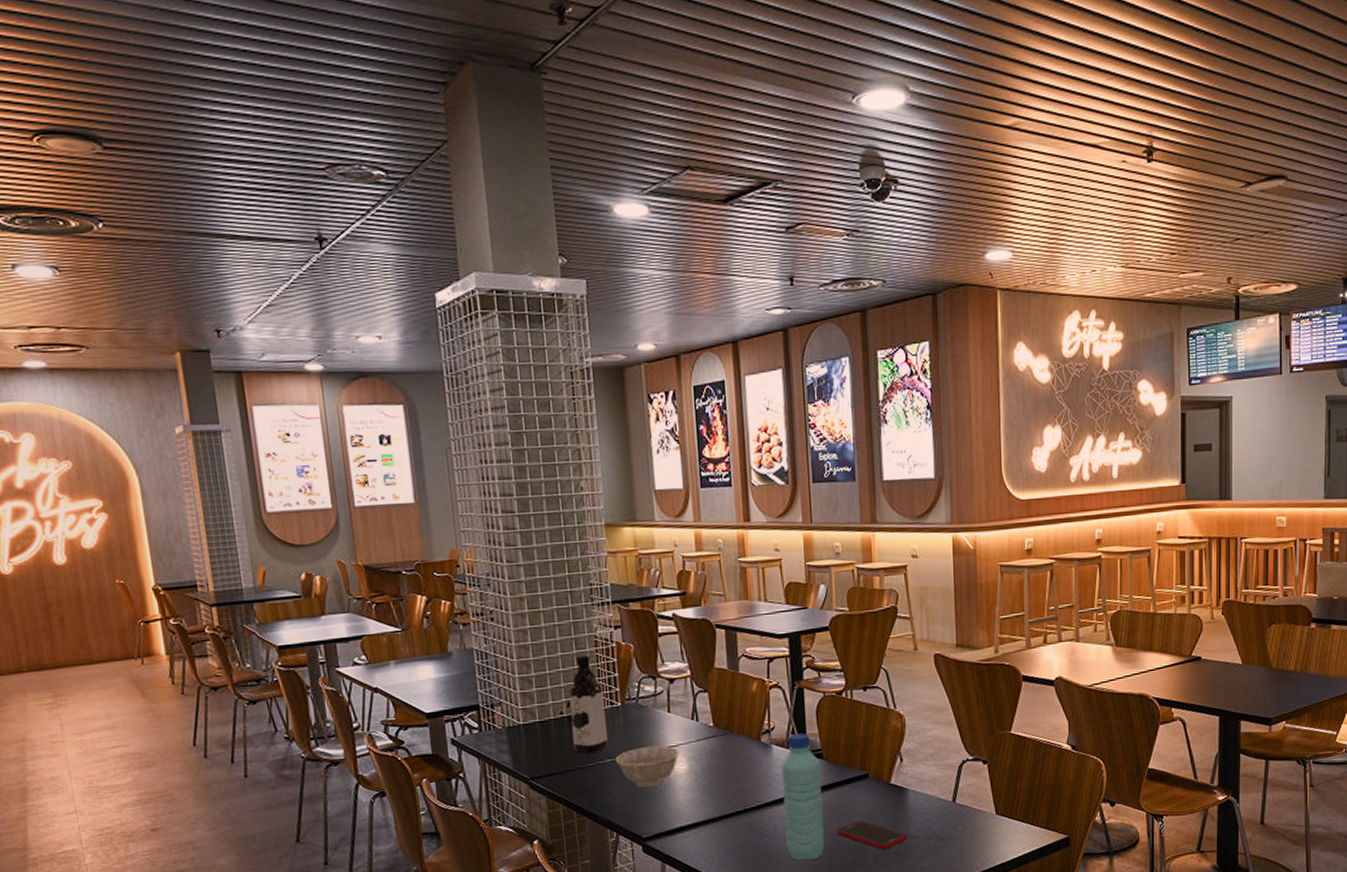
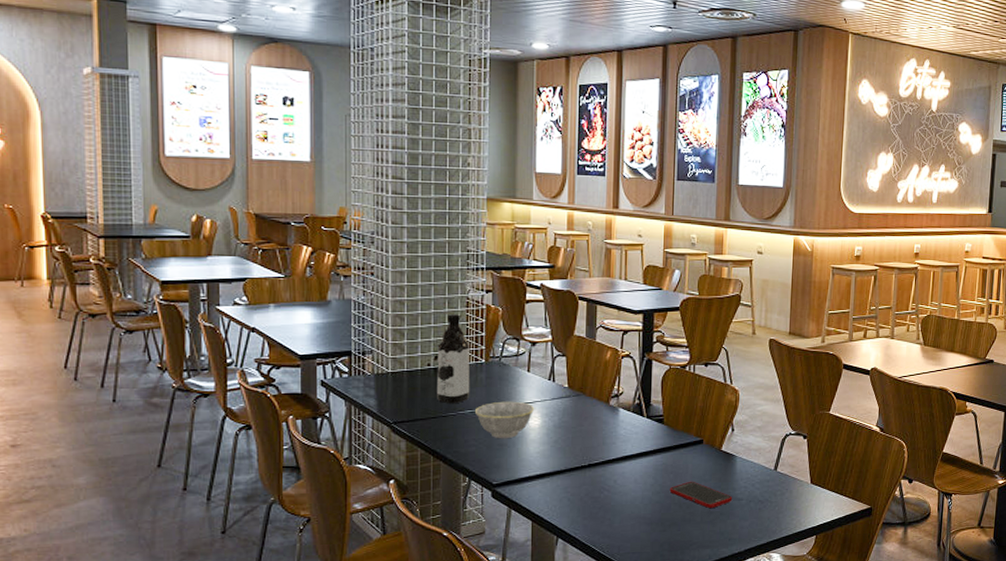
water bottle: present [781,733,824,861] -> none [624,400,660,514]

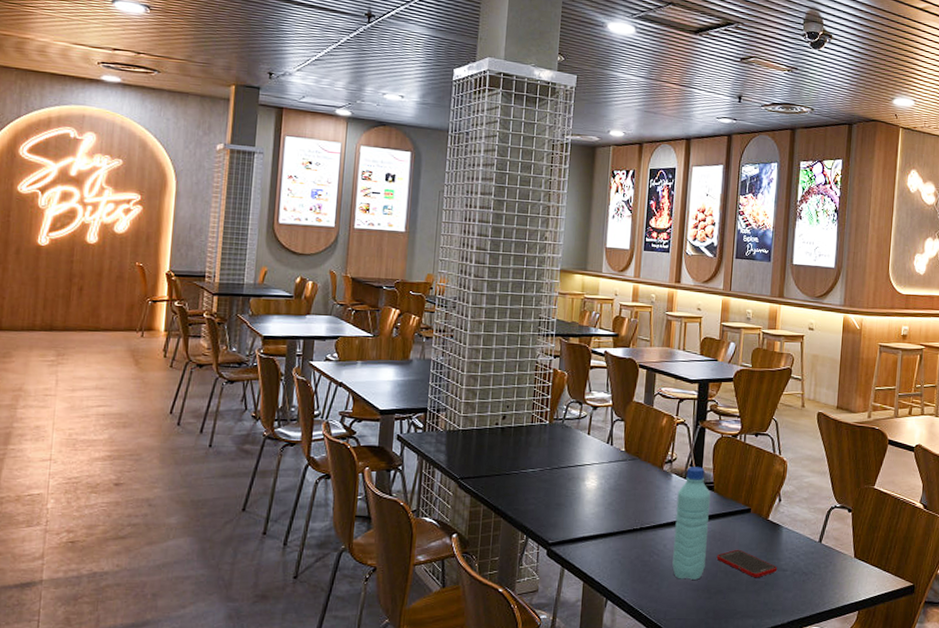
water bottle: present [437,314,470,404] -> none [502,377,536,463]
bowl: present [474,401,535,439] -> none [536,462,593,499]
water bottle: none [624,400,660,514] -> present [672,467,710,580]

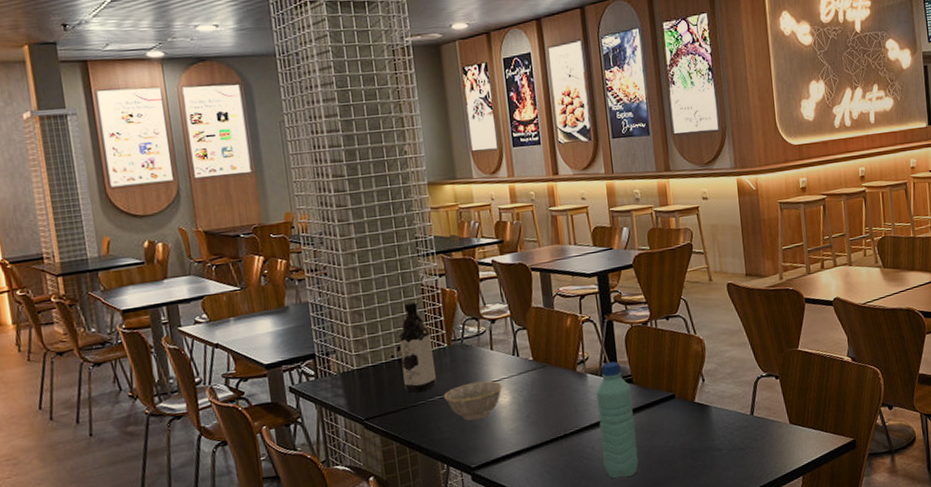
water bottle: none [502,377,536,463] -> present [399,302,437,393]
bowl: none [536,462,593,499] -> present [443,381,503,421]
cell phone: present [716,549,778,578] -> none [648,437,713,463]

